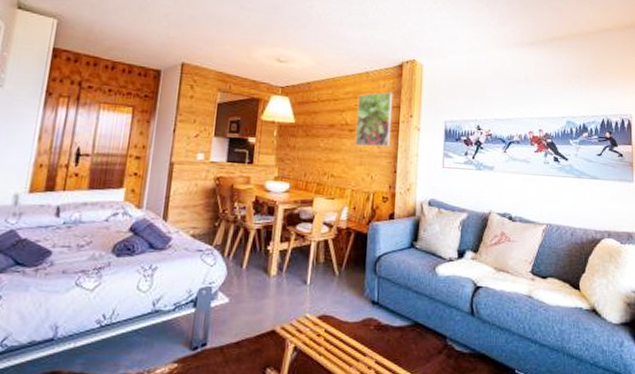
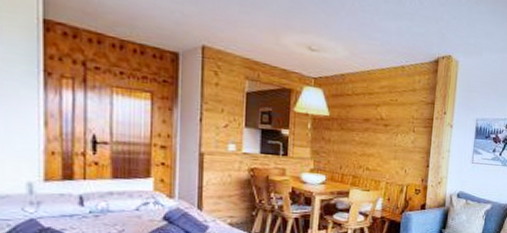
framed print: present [355,92,393,147] -> none [390,87,428,143]

